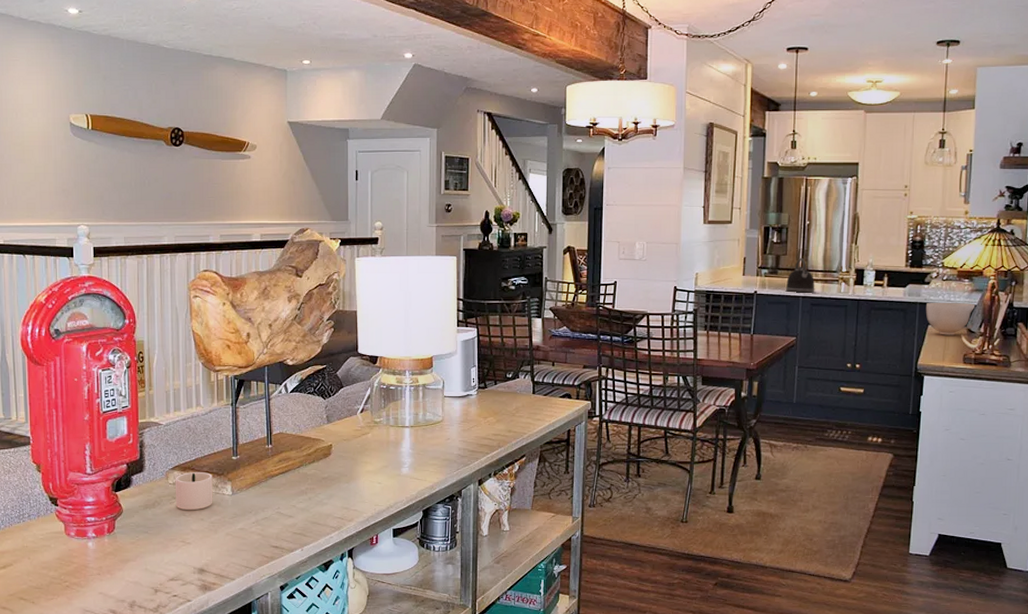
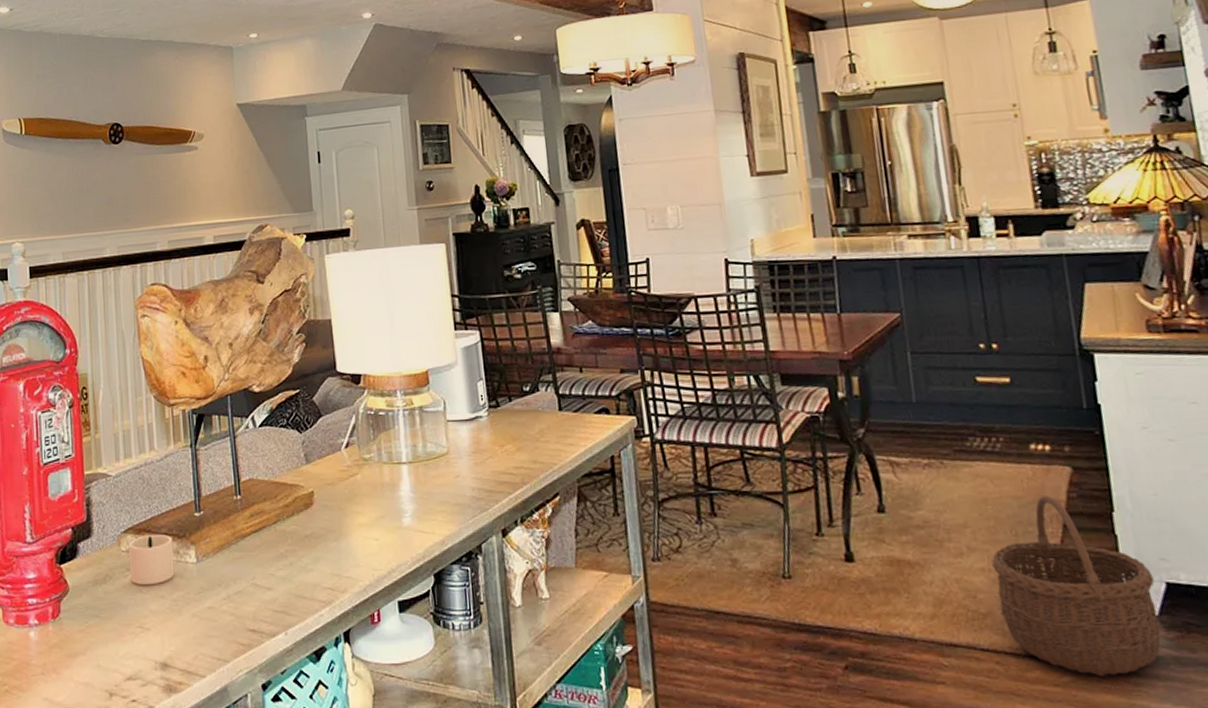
kettle: present [785,258,815,293] -> none [873,209,916,255]
wicker basket: none [827,473,931,594] -> present [992,496,1161,677]
bowl: present [925,302,976,335] -> none [1075,249,1148,296]

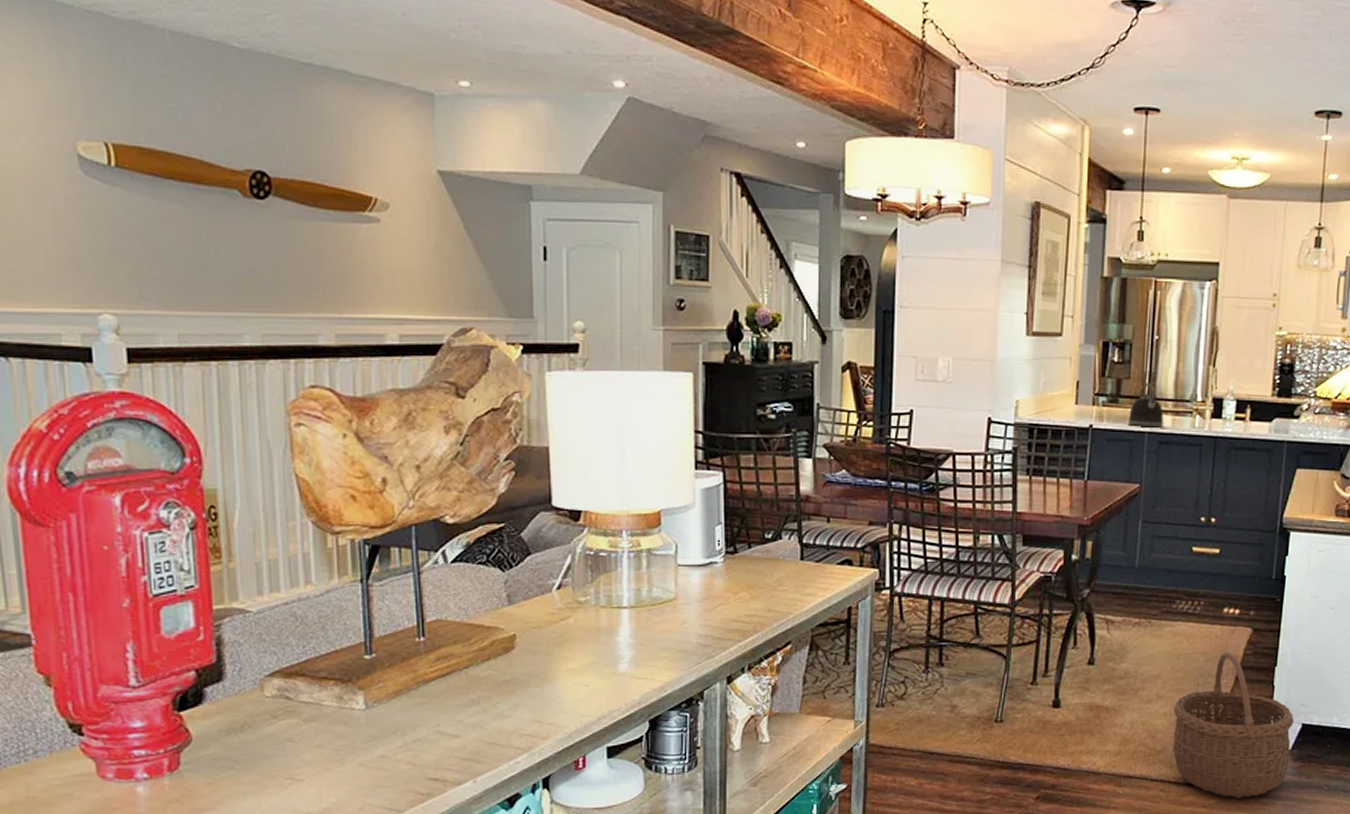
candle: present [128,534,175,586] -> none [274,677,336,734]
kettle: none [873,209,916,255] -> present [1127,383,1164,428]

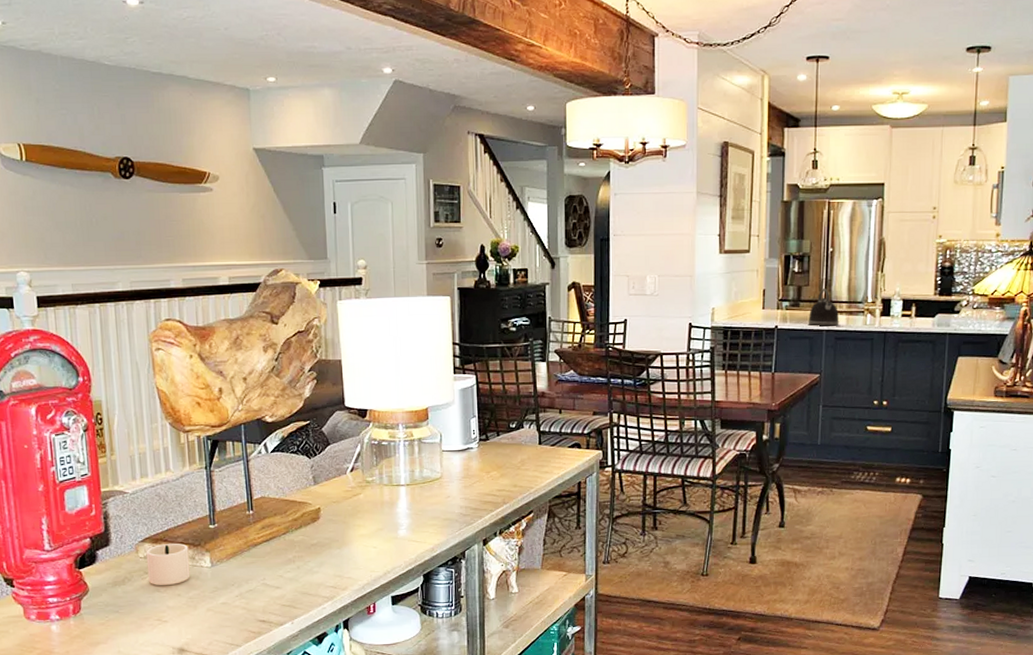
candle: none [274,677,336,734] -> present [146,543,191,586]
wicker basket: present [1172,652,1294,799] -> none [854,516,962,641]

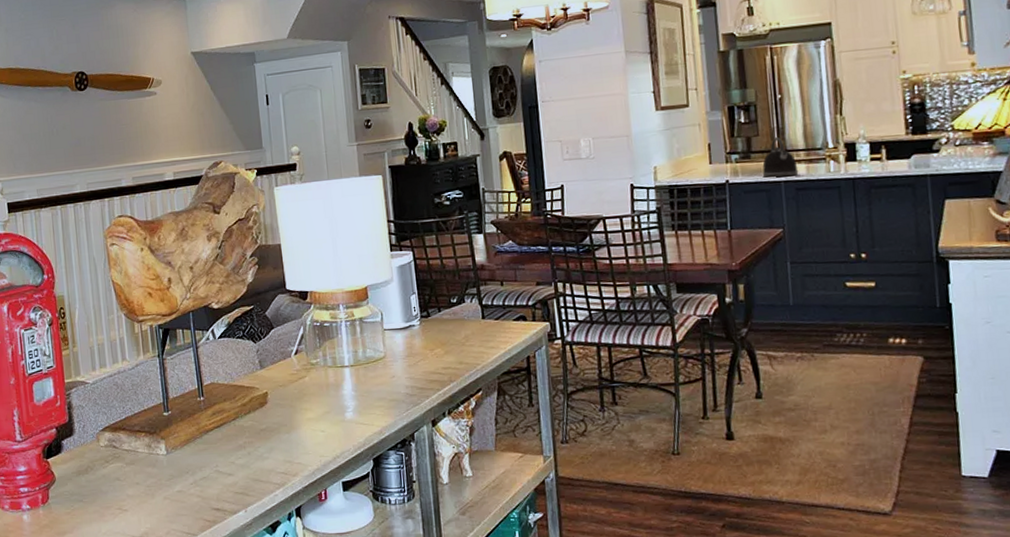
candle: present [146,543,191,586] -> none [106,431,148,475]

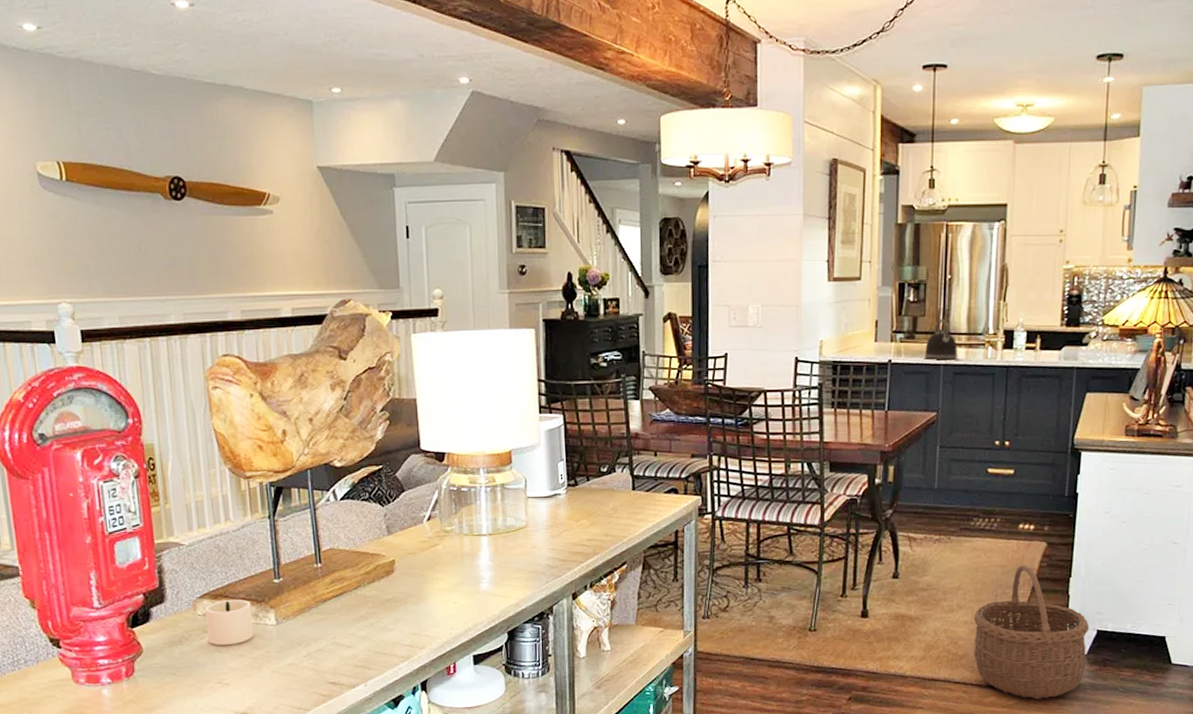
candle: none [106,431,148,475] -> present [204,599,254,646]
wicker basket: none [851,381,989,528] -> present [973,565,1089,700]

